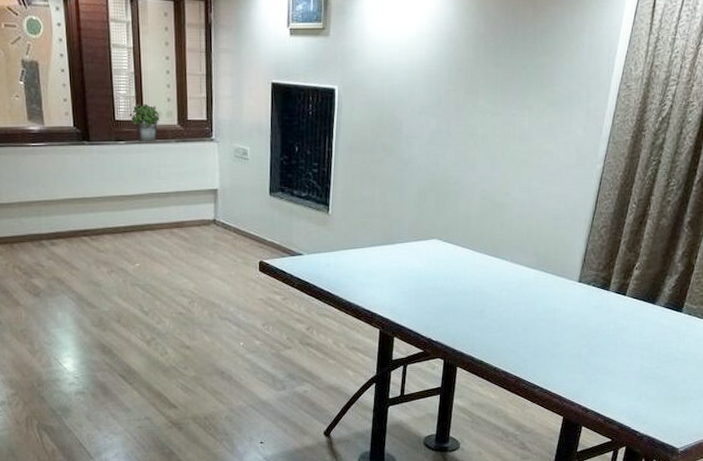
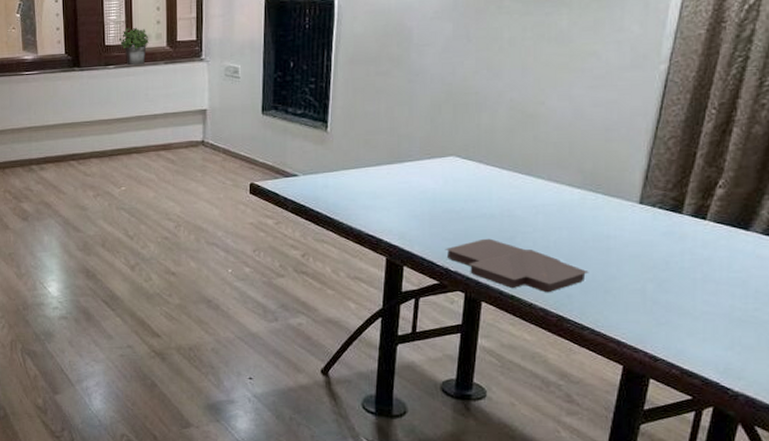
papers: none [428,312,540,358] -> present [445,238,589,293]

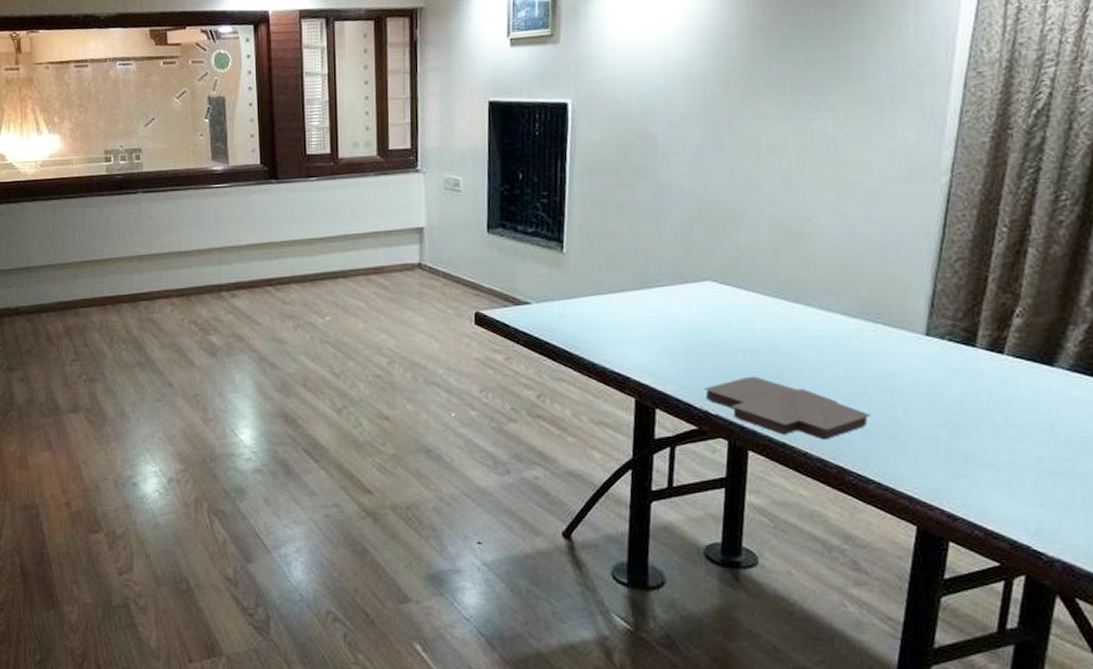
potted plant: present [118,27,149,66] -> none [322,134,357,178]

